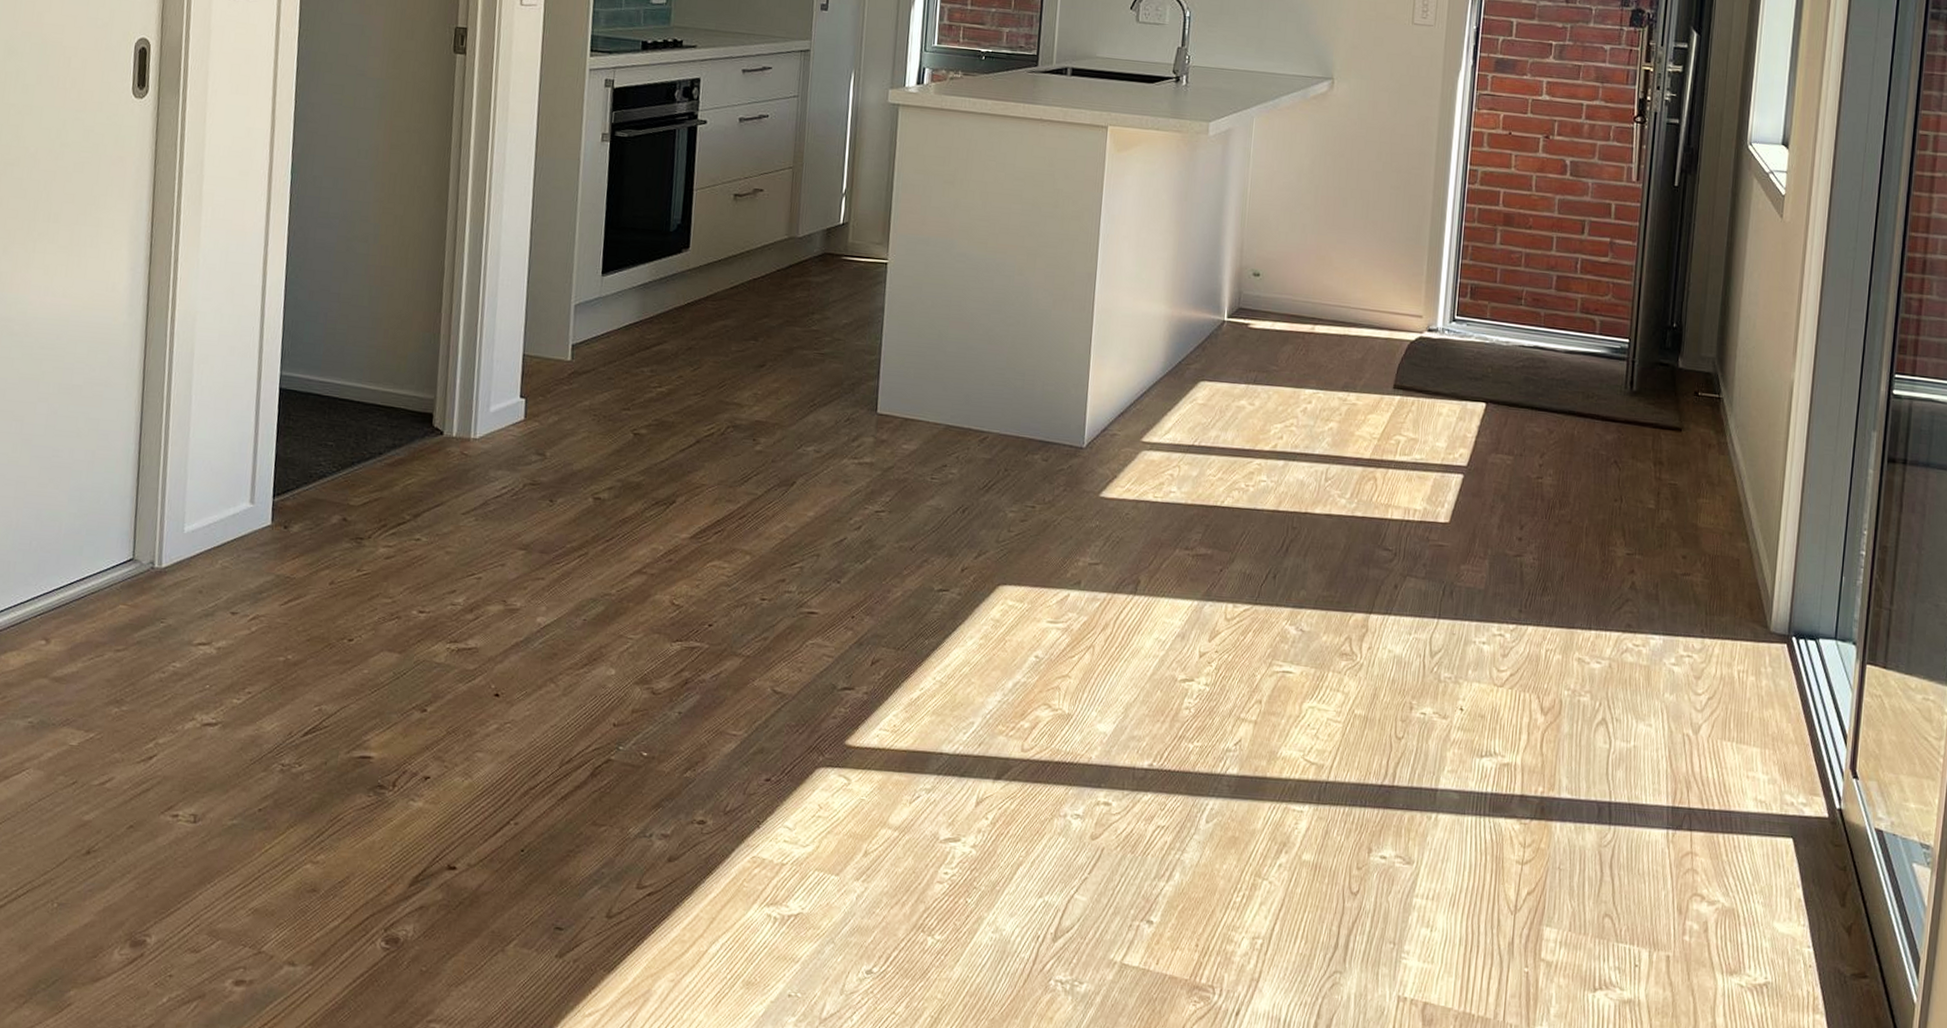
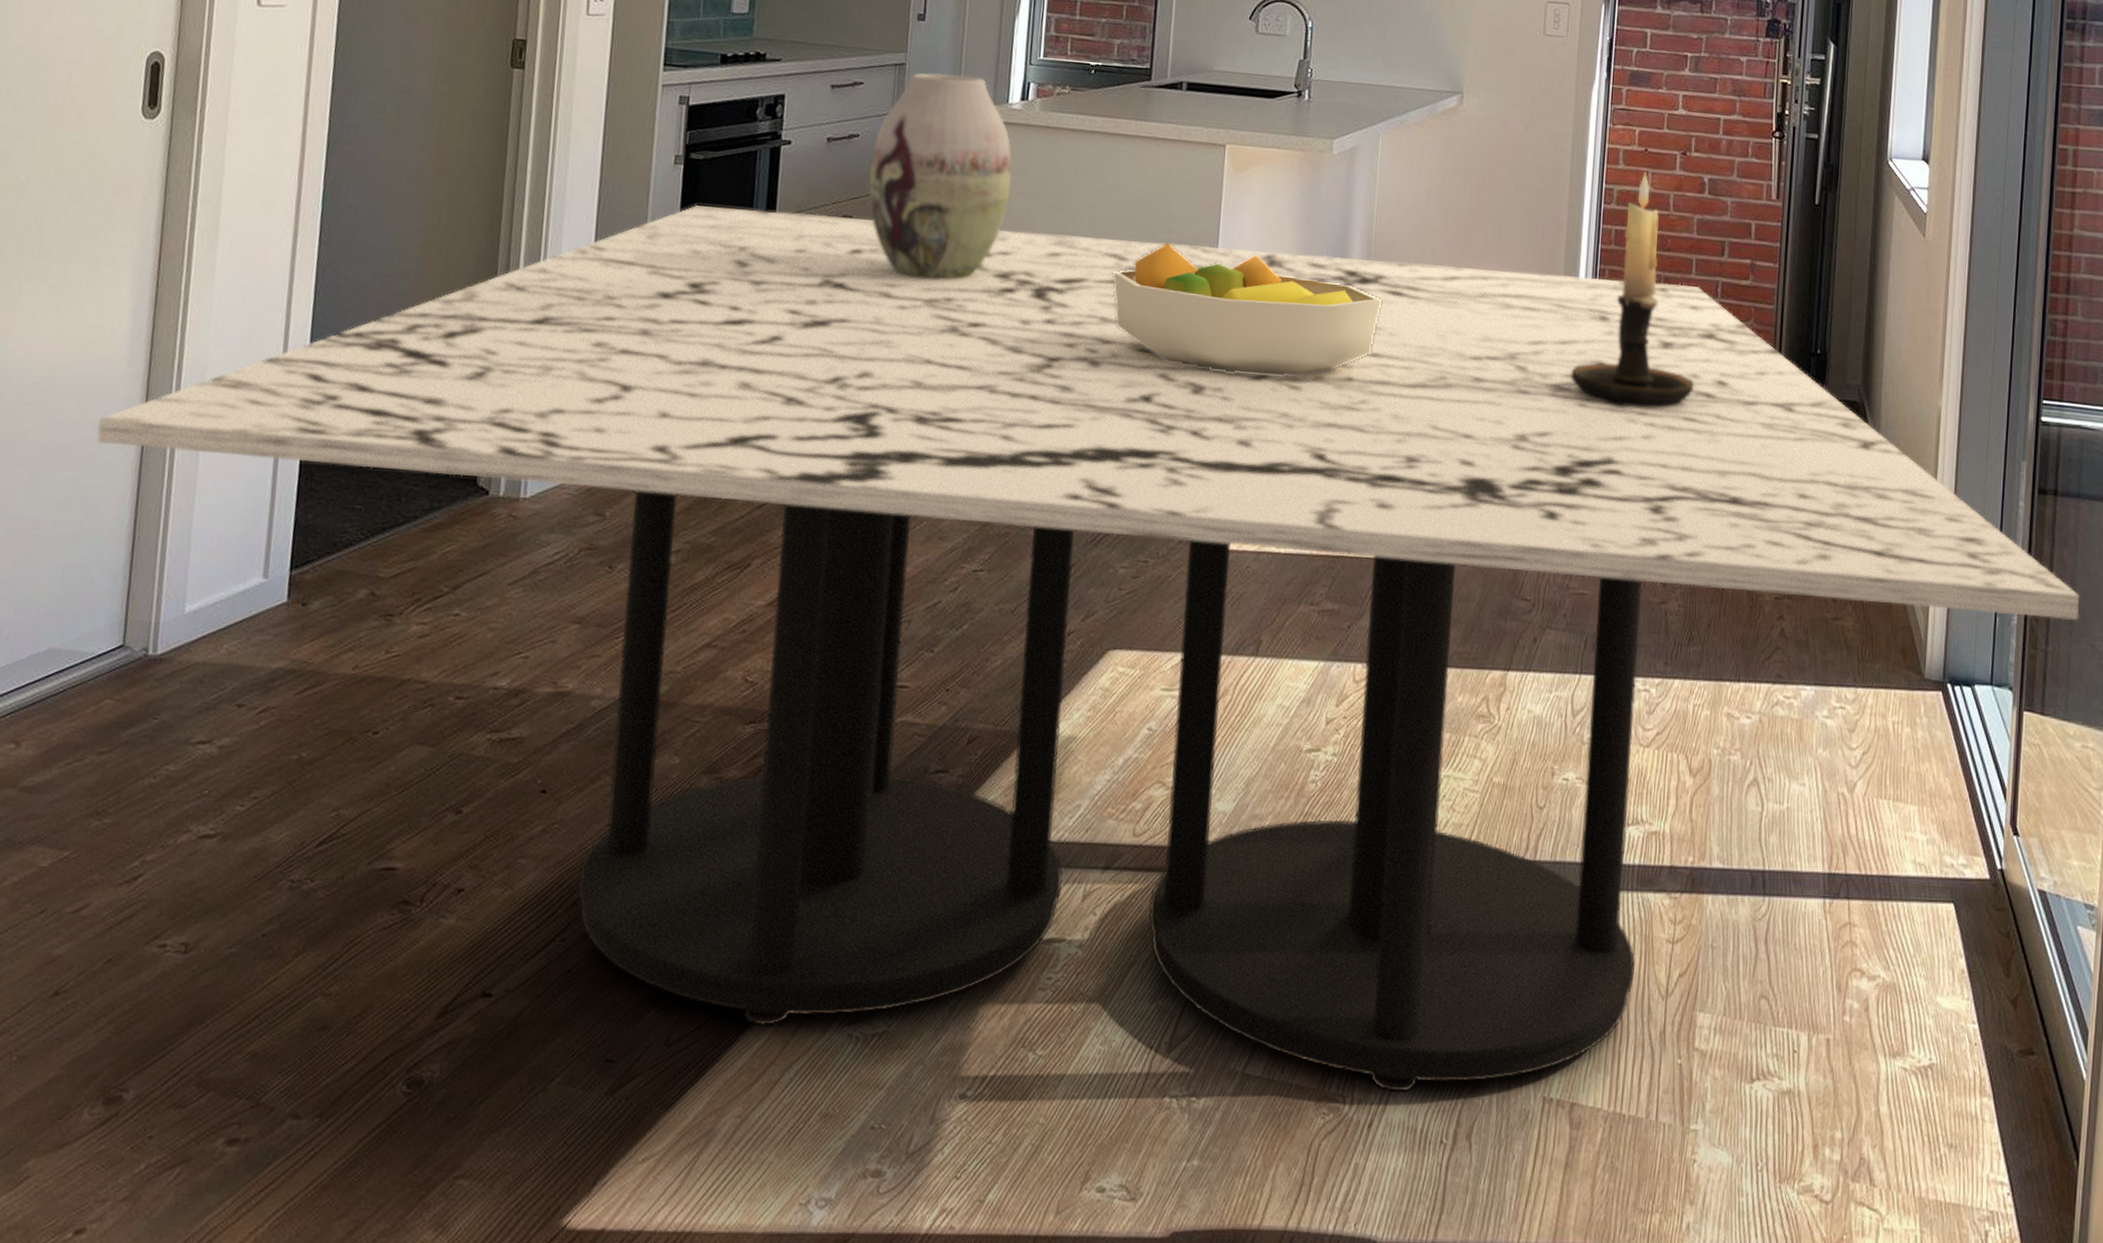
dining table: none [104,178,1926,986] -> present [97,204,2080,1092]
vase: none [777,58,909,249] -> present [868,72,1012,280]
fruit bowl: none [1002,216,1255,341] -> present [1113,242,1383,376]
candle holder: none [1433,155,1552,376] -> present [1570,172,1694,408]

